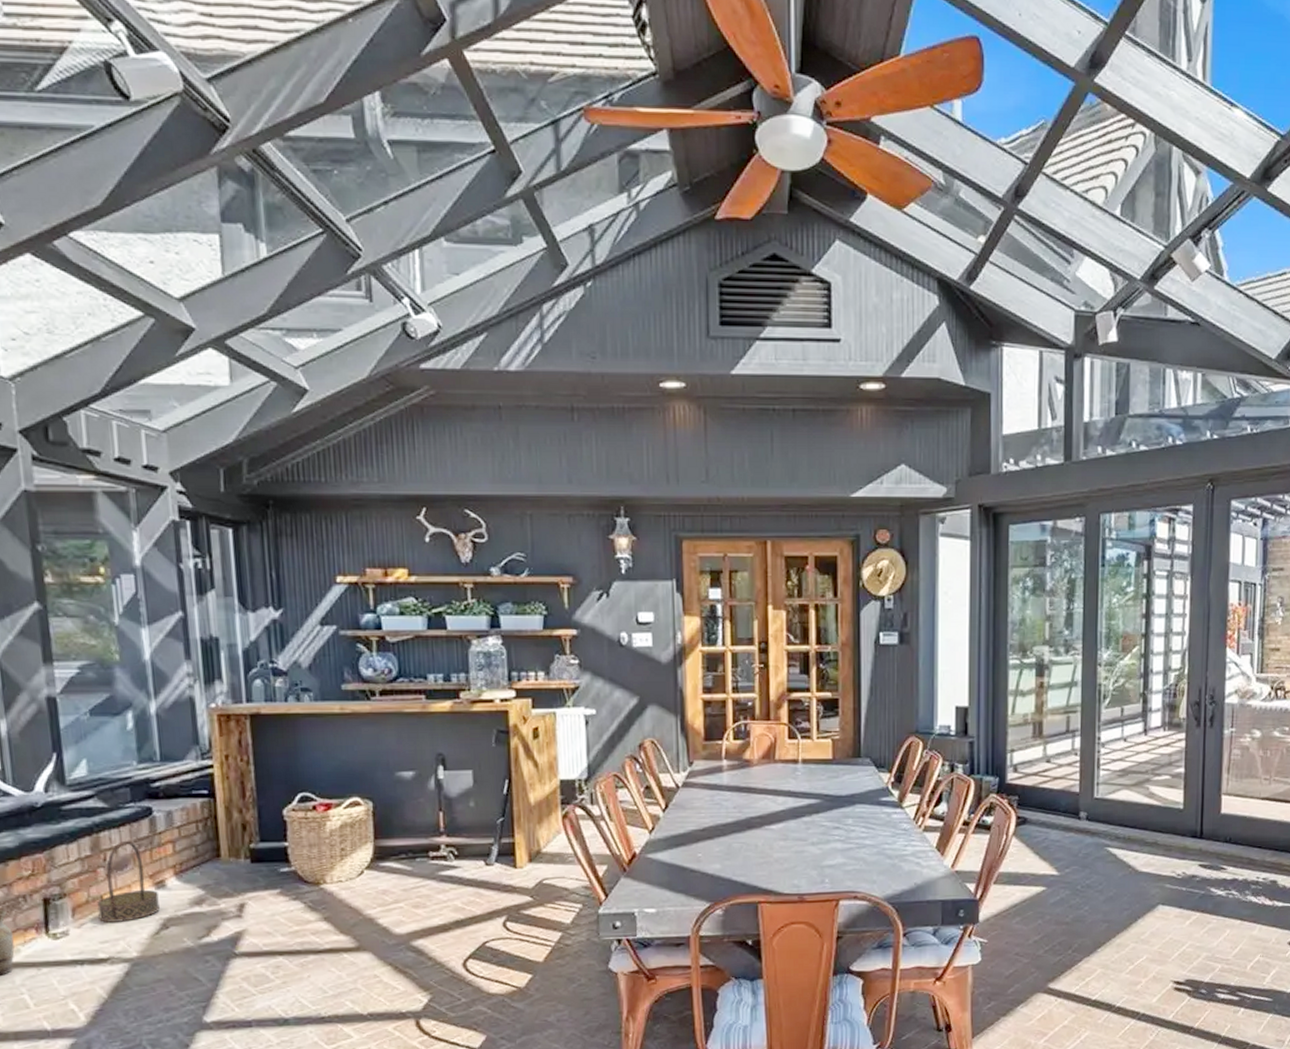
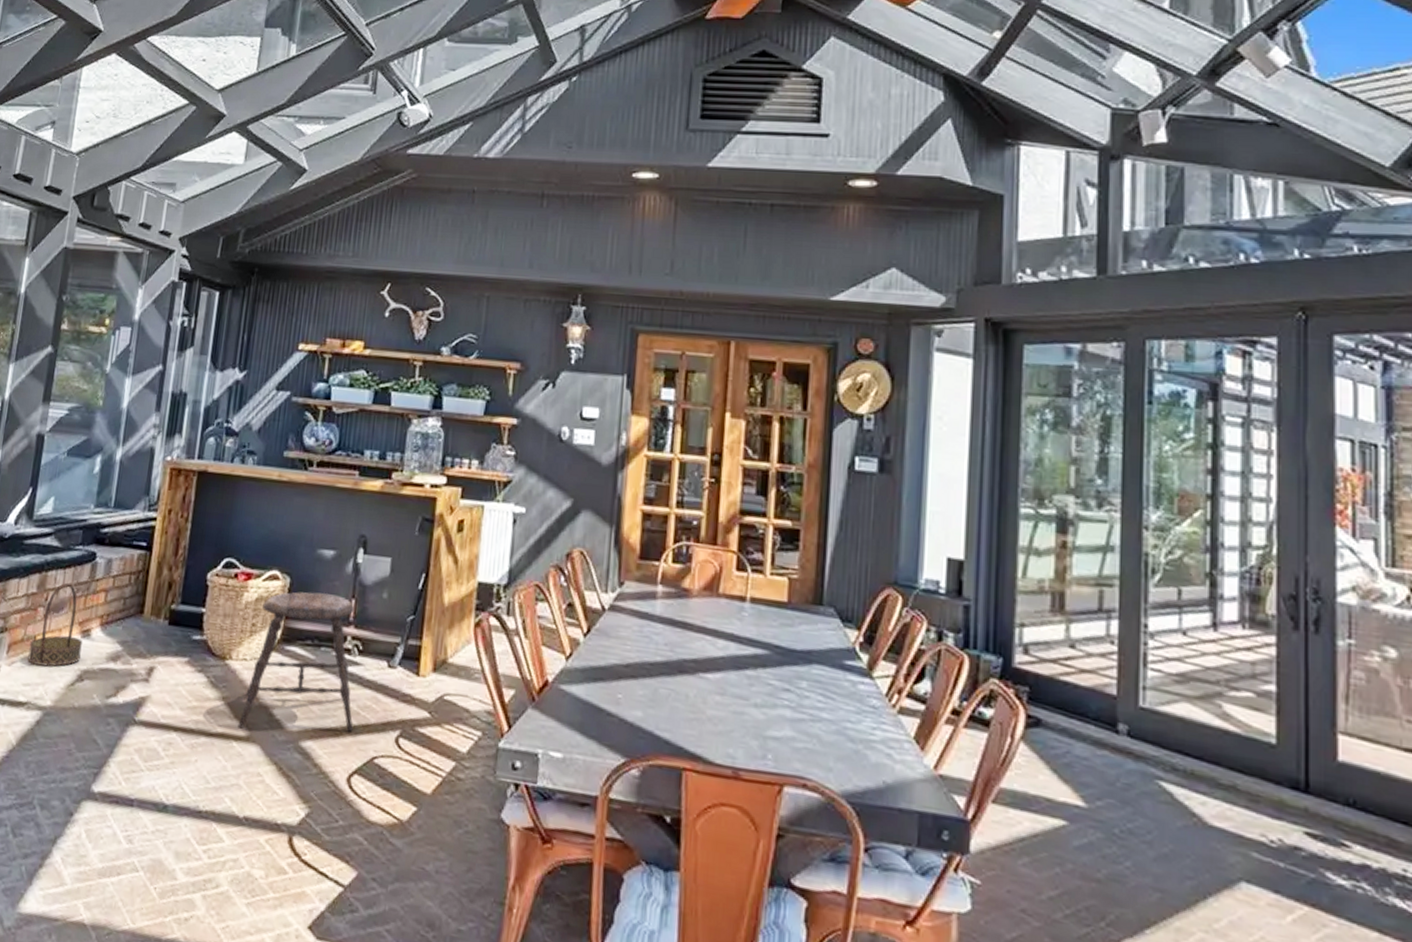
stool: none [345,811,461,941] -> present [238,592,355,732]

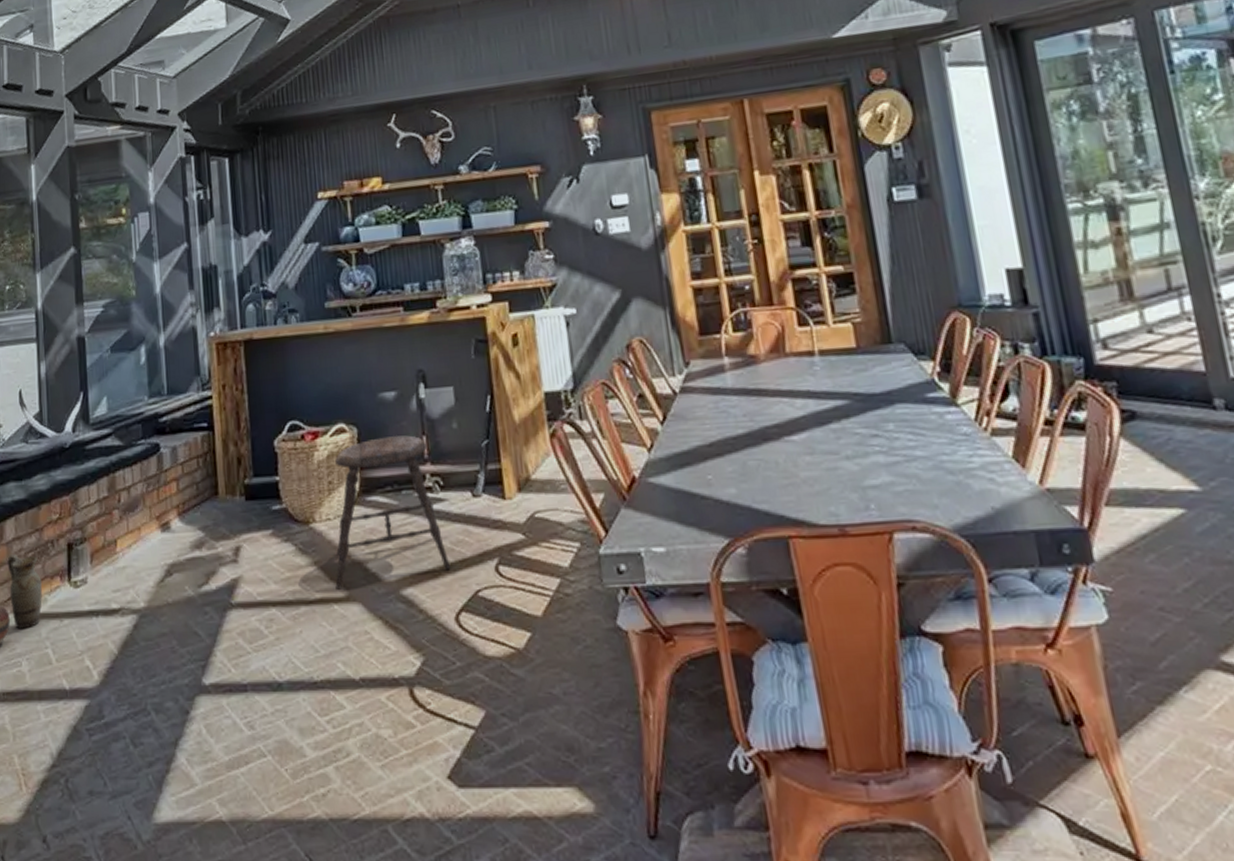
basket: present [27,582,83,667] -> none [112,479,166,569]

